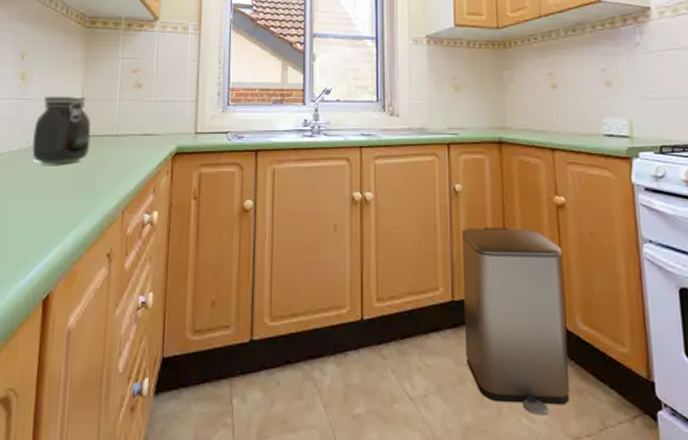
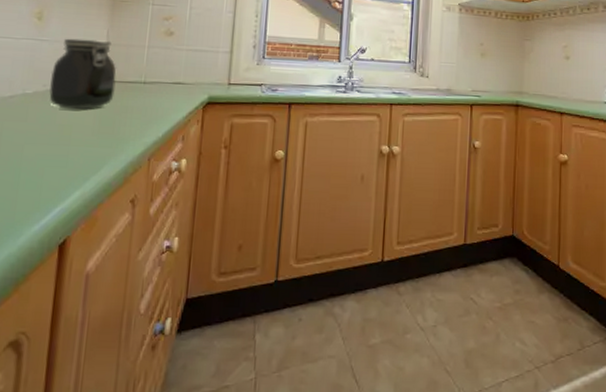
pedal bin: present [461,227,570,416] -> none [472,179,562,340]

